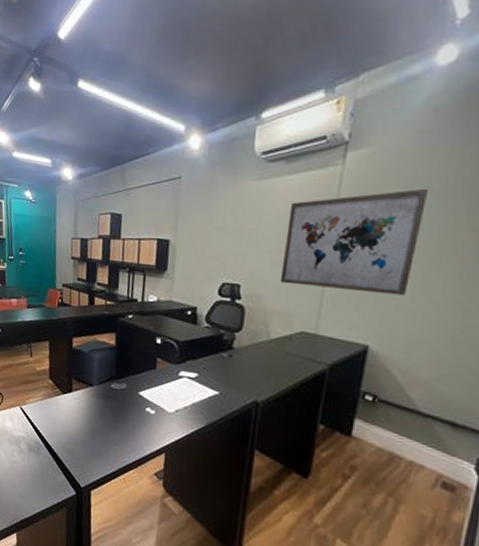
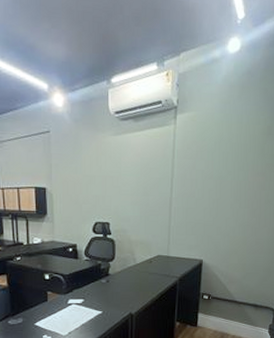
wall art: present [279,188,428,296] -> none [139,143,230,222]

